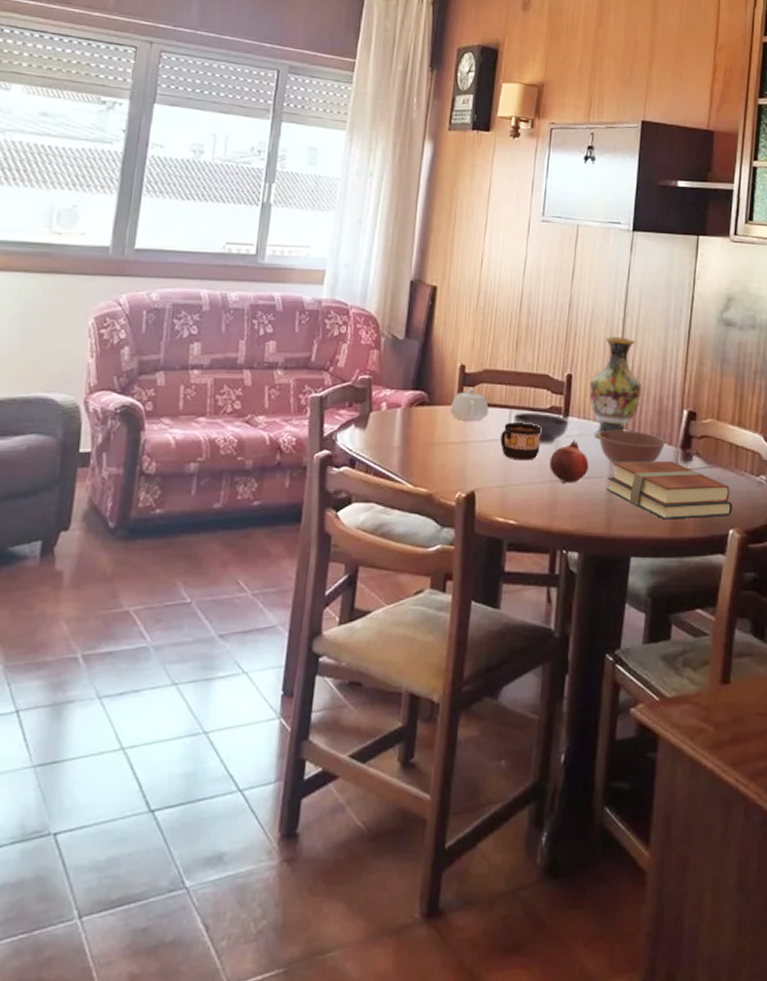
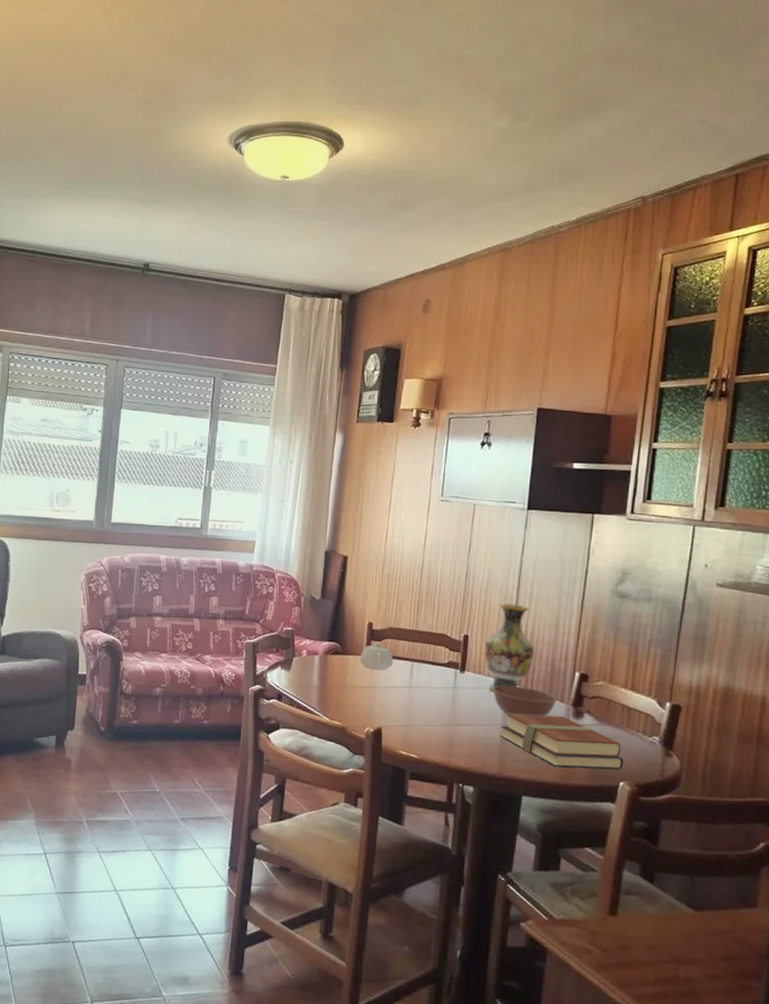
cup: present [500,422,541,461] -> none [404,673,439,706]
bowl: present [513,413,569,444] -> none [414,665,465,693]
fruit: present [549,439,589,485] -> none [447,690,483,729]

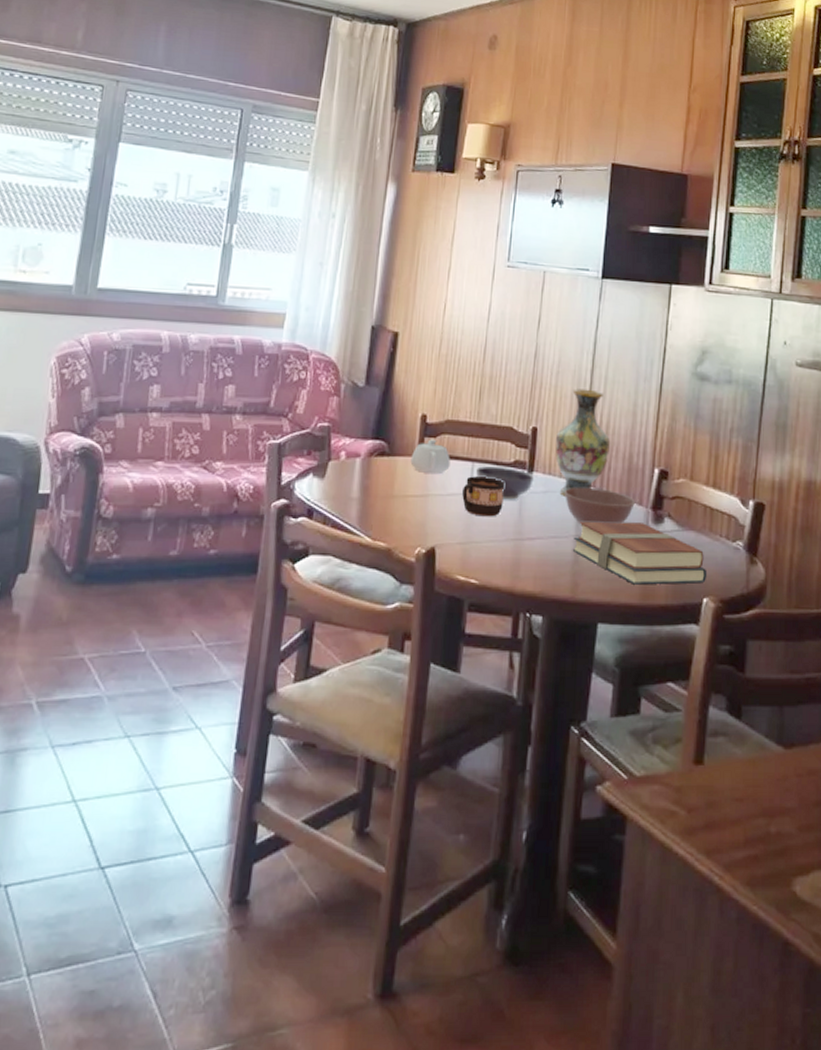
cup: none [404,673,439,706] -> present [462,476,504,517]
bowl: none [414,665,465,693] -> present [475,466,534,500]

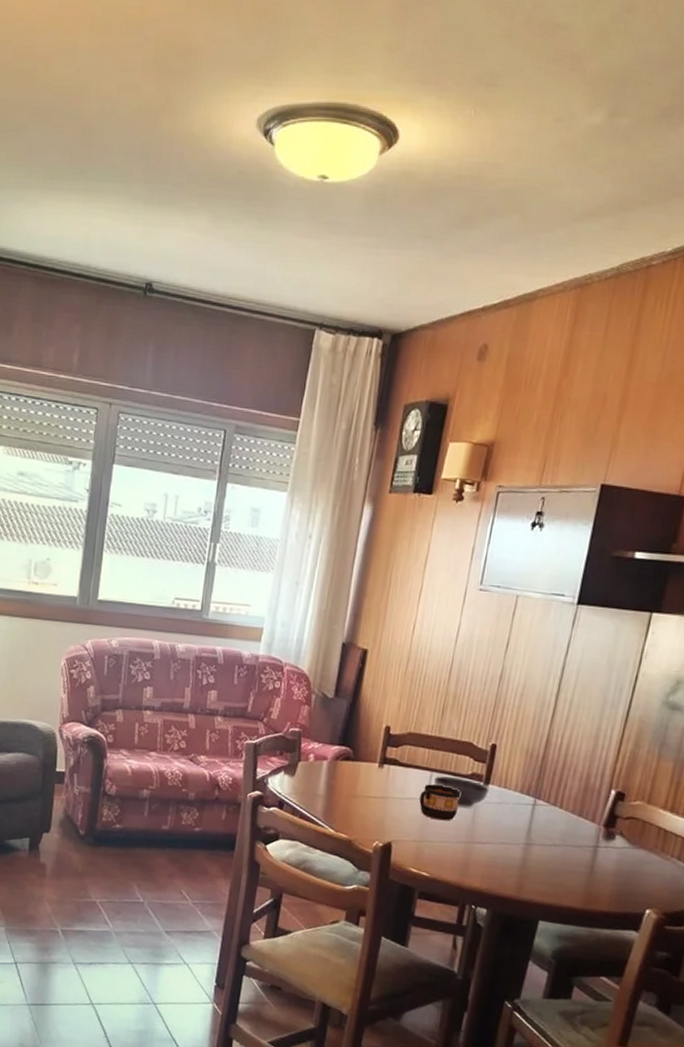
teapot: present [410,439,450,475] -> none [373,748,411,781]
vase: present [555,388,611,496] -> none [512,710,570,808]
bowl: present [564,486,636,526] -> none [517,800,589,837]
books: present [572,521,707,585] -> none [520,832,654,896]

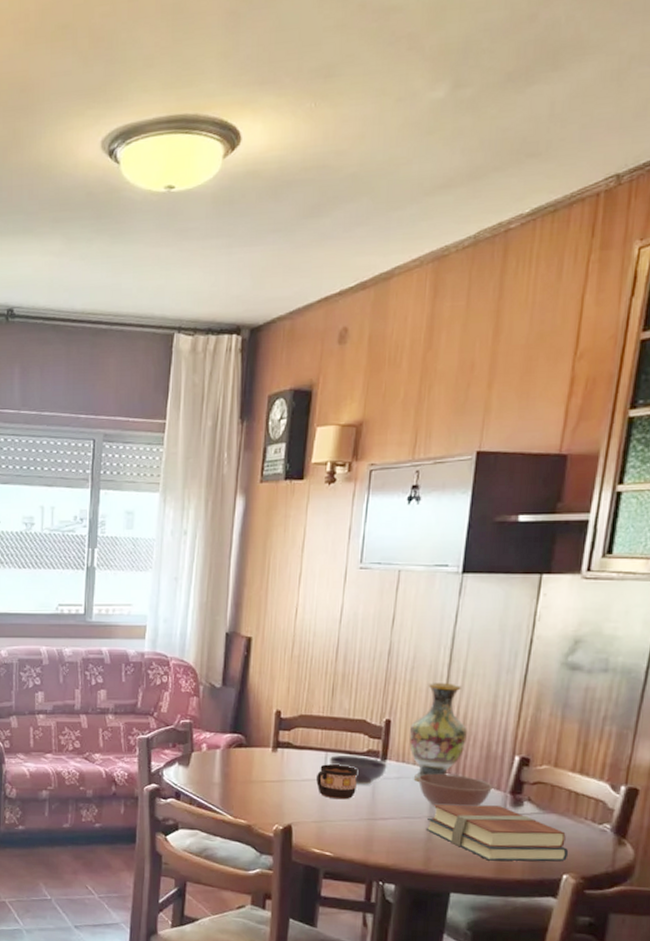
vase: none [512,710,570,808] -> present [409,682,468,782]
bowl: none [517,800,589,837] -> present [417,773,494,809]
books: none [520,832,654,896] -> present [425,804,569,862]

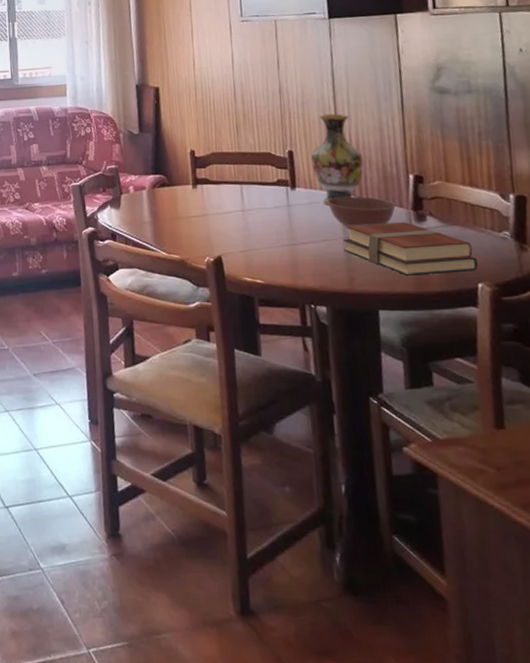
cup: present [316,764,357,800] -> none [236,195,274,228]
bowl: present [329,755,387,785] -> none [244,186,298,213]

